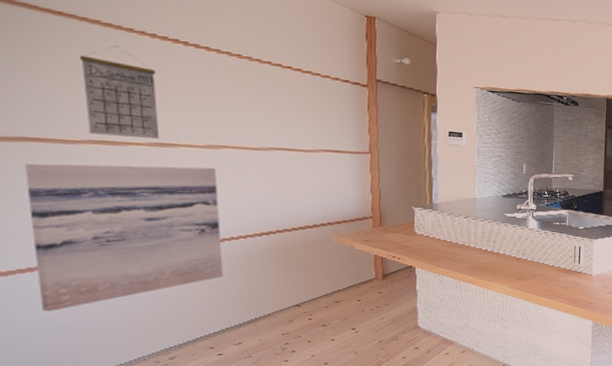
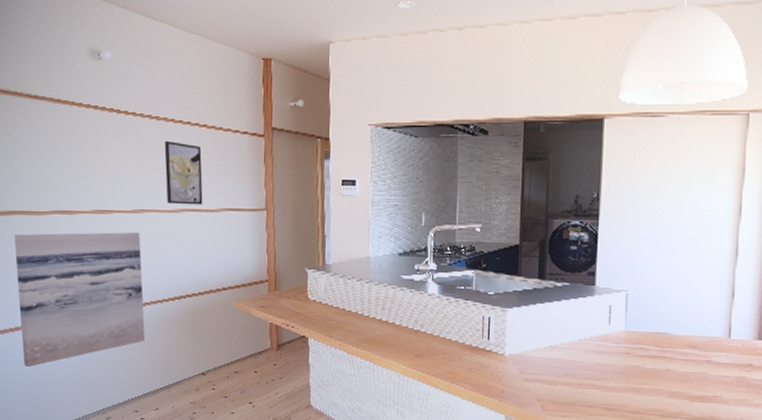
calendar: present [79,45,160,139] -> none [47,121,100,206]
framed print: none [248,79,297,145] -> present [164,140,203,205]

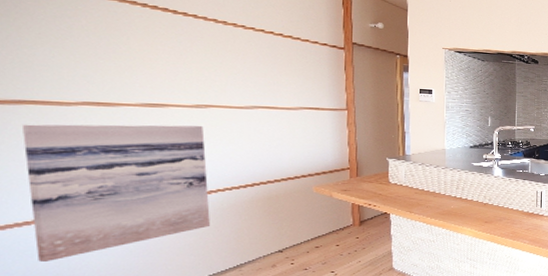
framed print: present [164,140,203,205] -> none [233,43,279,103]

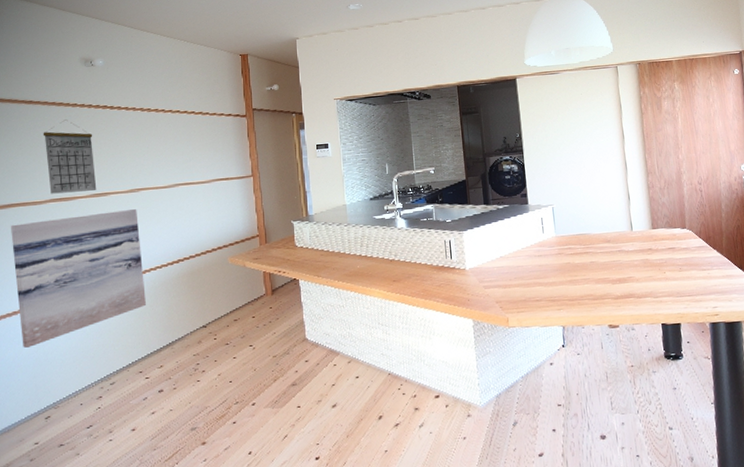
calendar: none [74,14,150,99] -> present [43,119,97,194]

